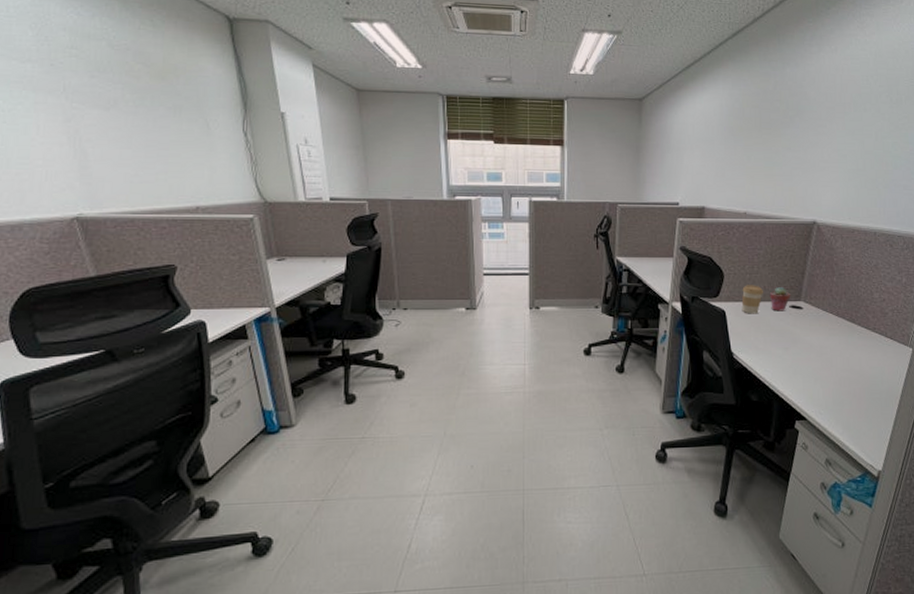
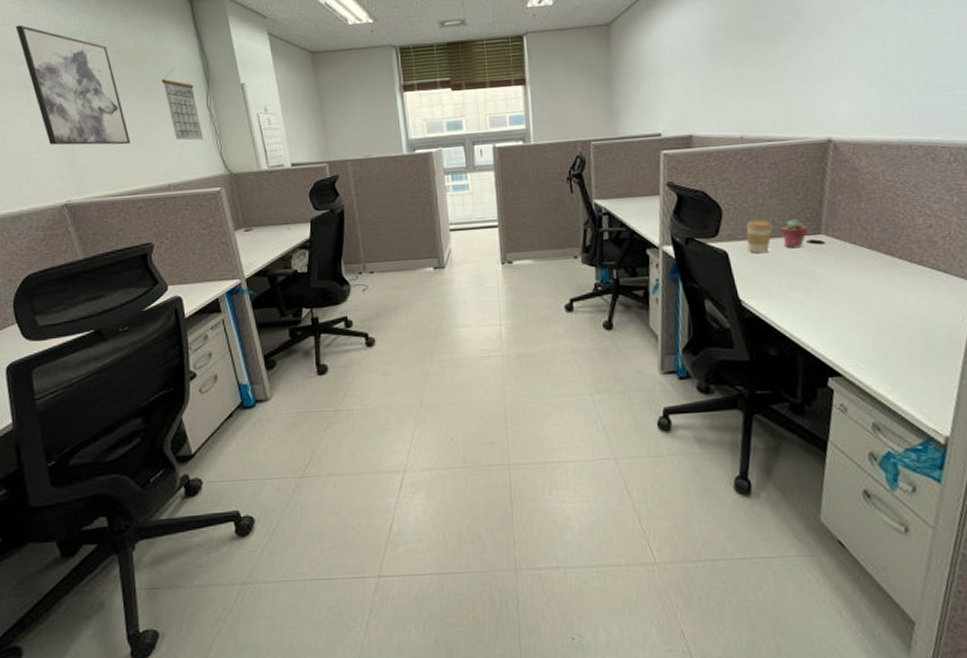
wall art: none [22,18,155,161] -> present [15,25,130,145]
calendar: none [193,88,237,165] -> present [162,68,203,141]

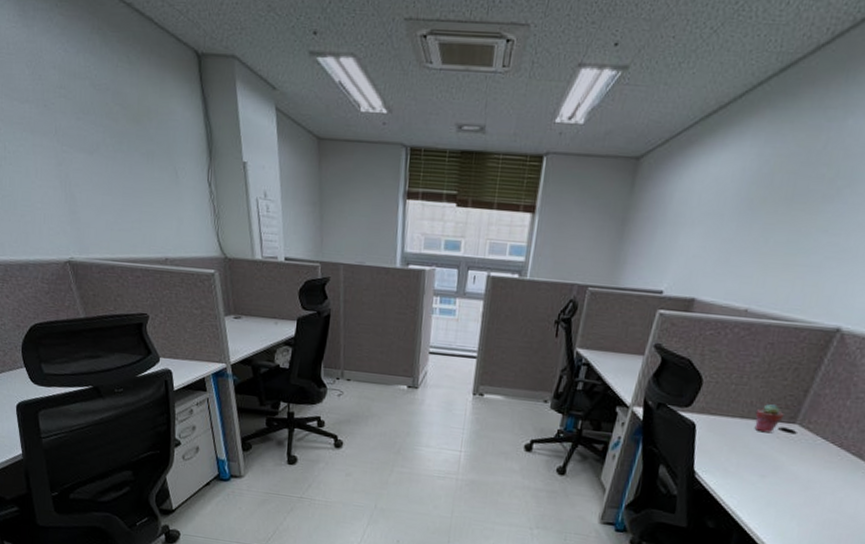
wall art: present [15,25,130,145] -> none [20,56,131,209]
calendar: present [162,68,203,141] -> none [164,133,202,217]
coffee cup: present [746,219,774,254] -> none [716,397,750,432]

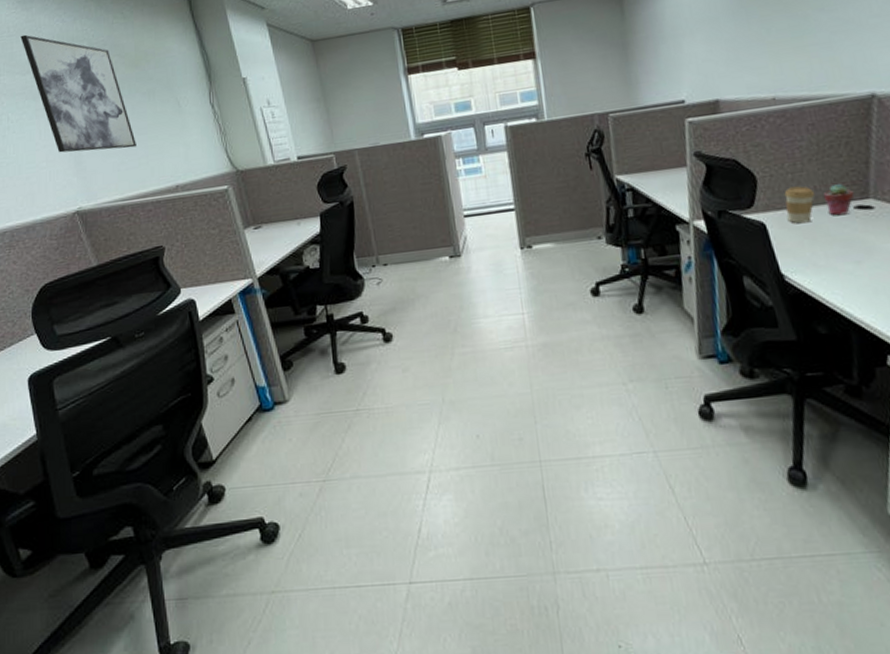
wall art: none [20,56,131,209] -> present [20,34,136,153]
coffee cup: none [716,397,750,432] -> present [784,186,816,224]

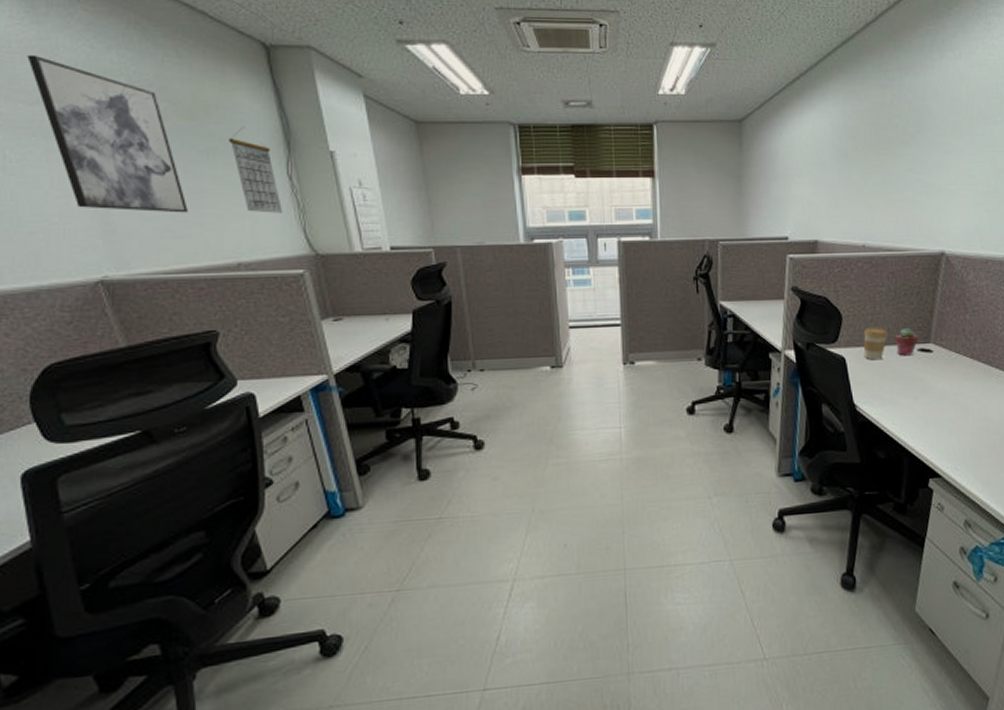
calendar: none [164,67,208,140] -> present [229,126,282,213]

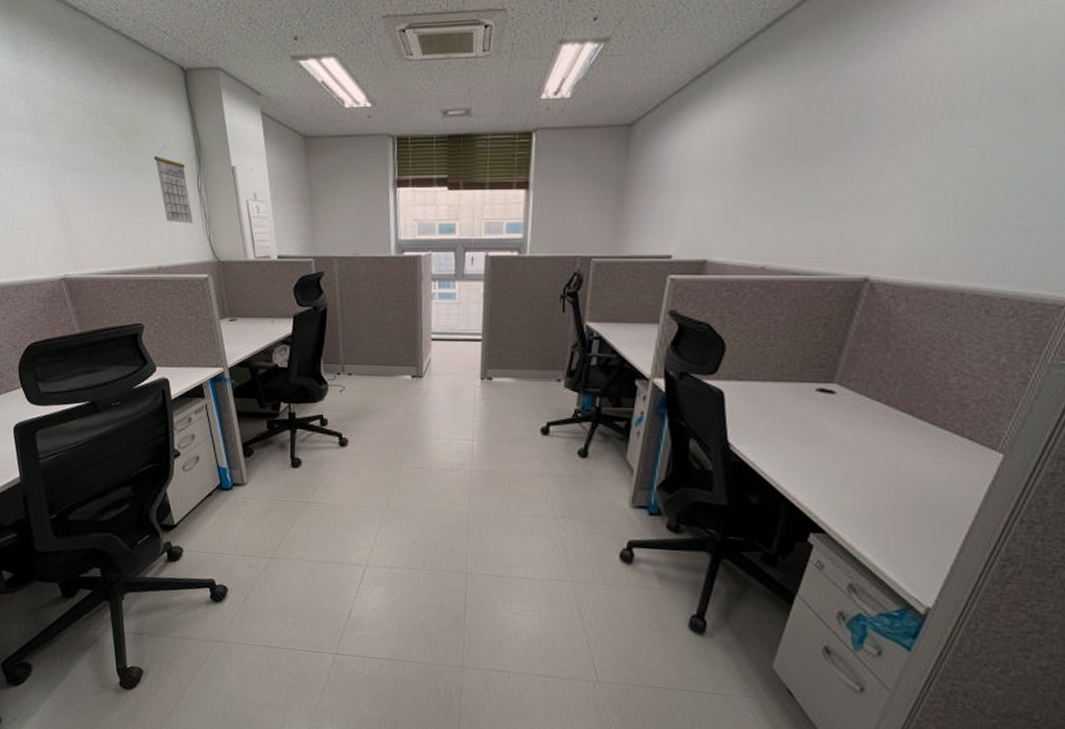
wall art: present [27,54,188,213] -> none [15,88,123,222]
coffee cup: present [863,327,889,361] -> none [746,360,781,398]
potted succulent: present [894,328,919,356] -> none [787,364,820,396]

